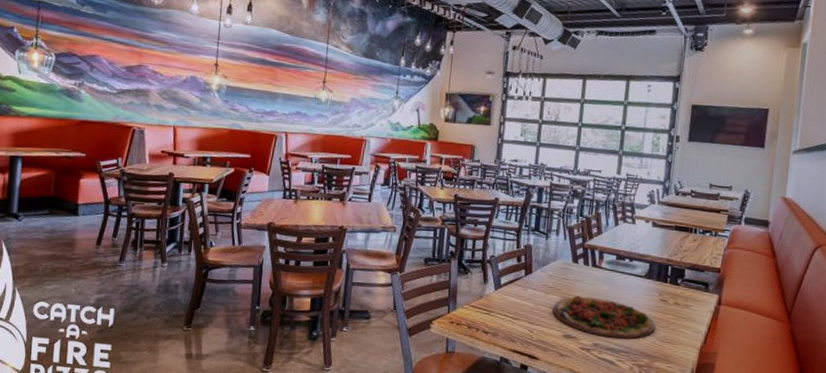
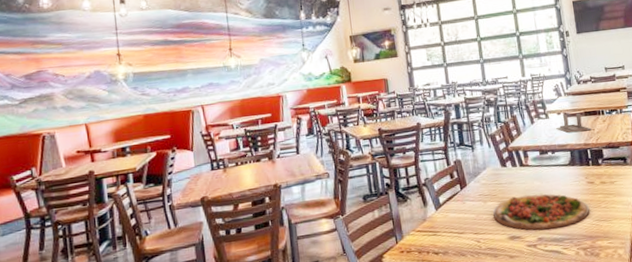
napkin holder: none [640,224,679,247] -> present [556,113,592,134]

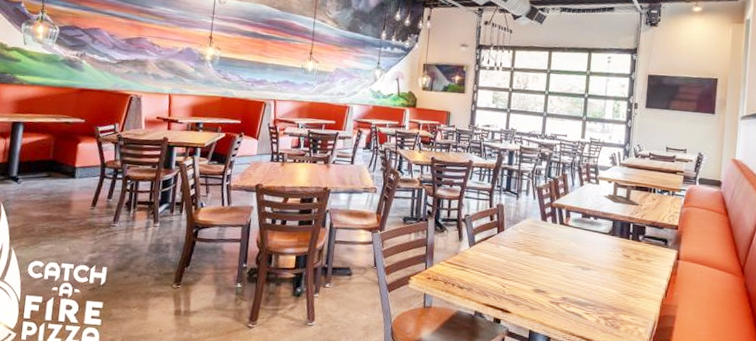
pizza: present [493,193,590,230] -> none [523,252,619,293]

